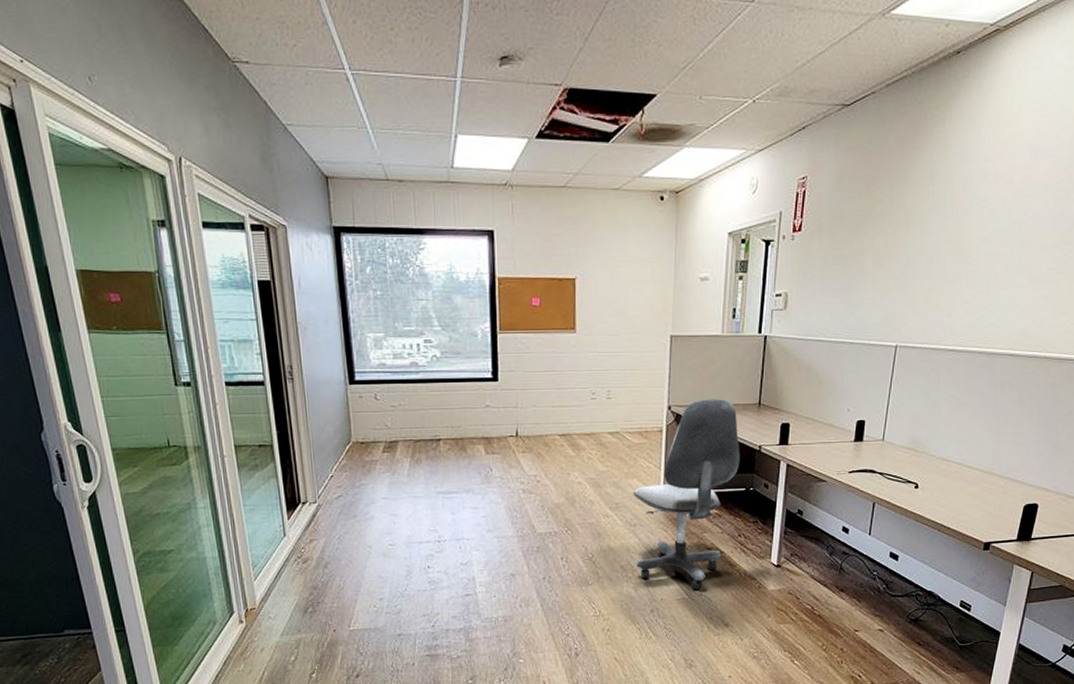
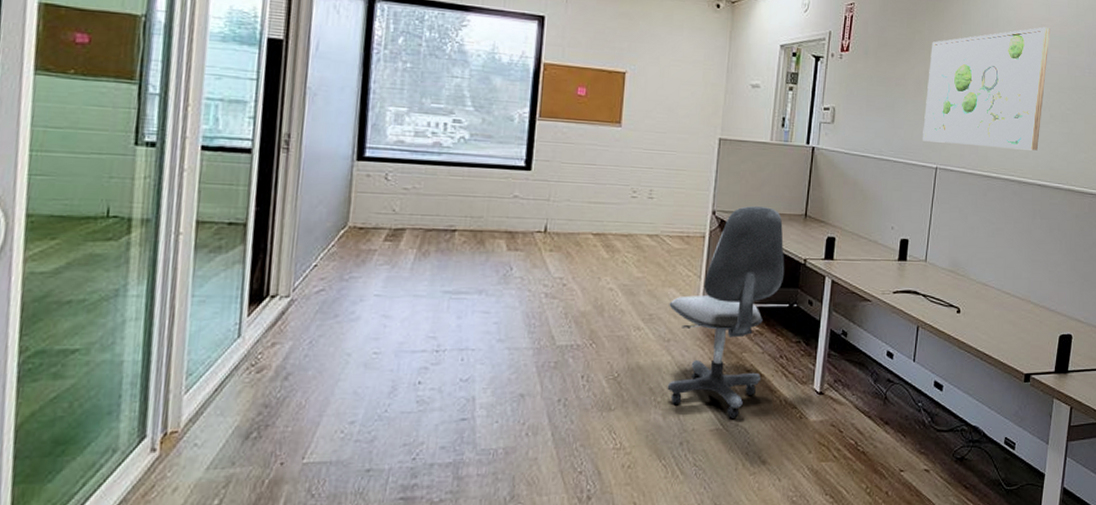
wall art: none [882,176,1035,319] -> present [923,27,1051,151]

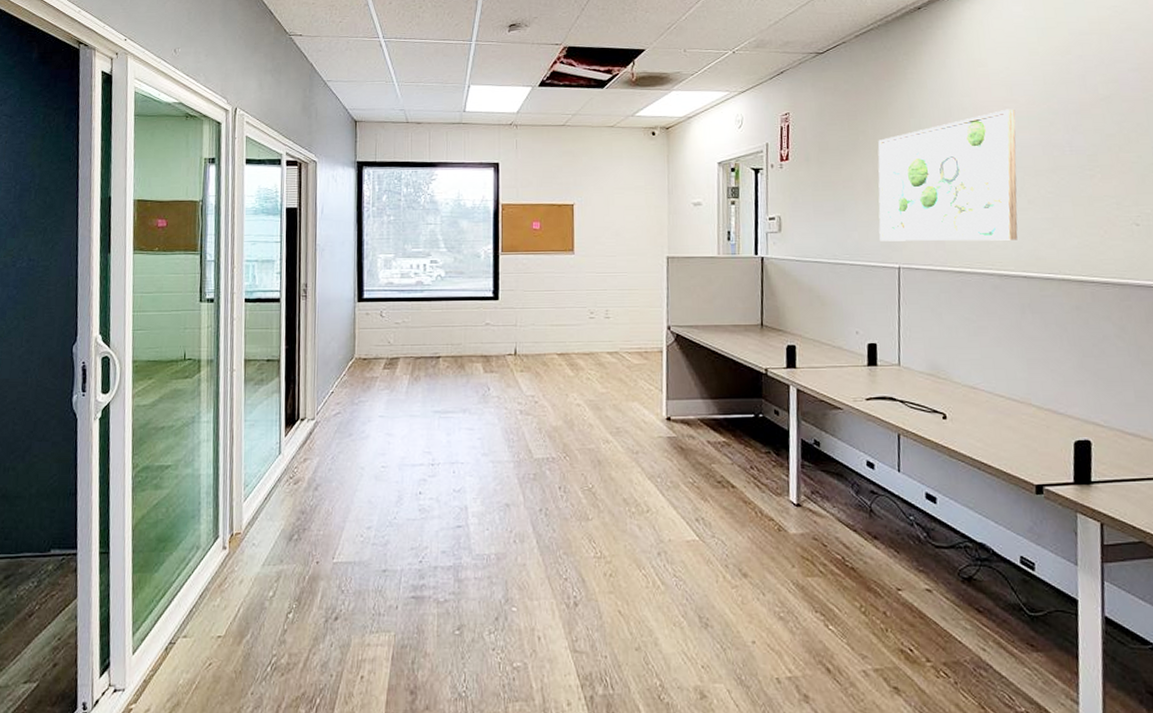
office chair: present [667,205,785,418] -> none [634,318,746,530]

